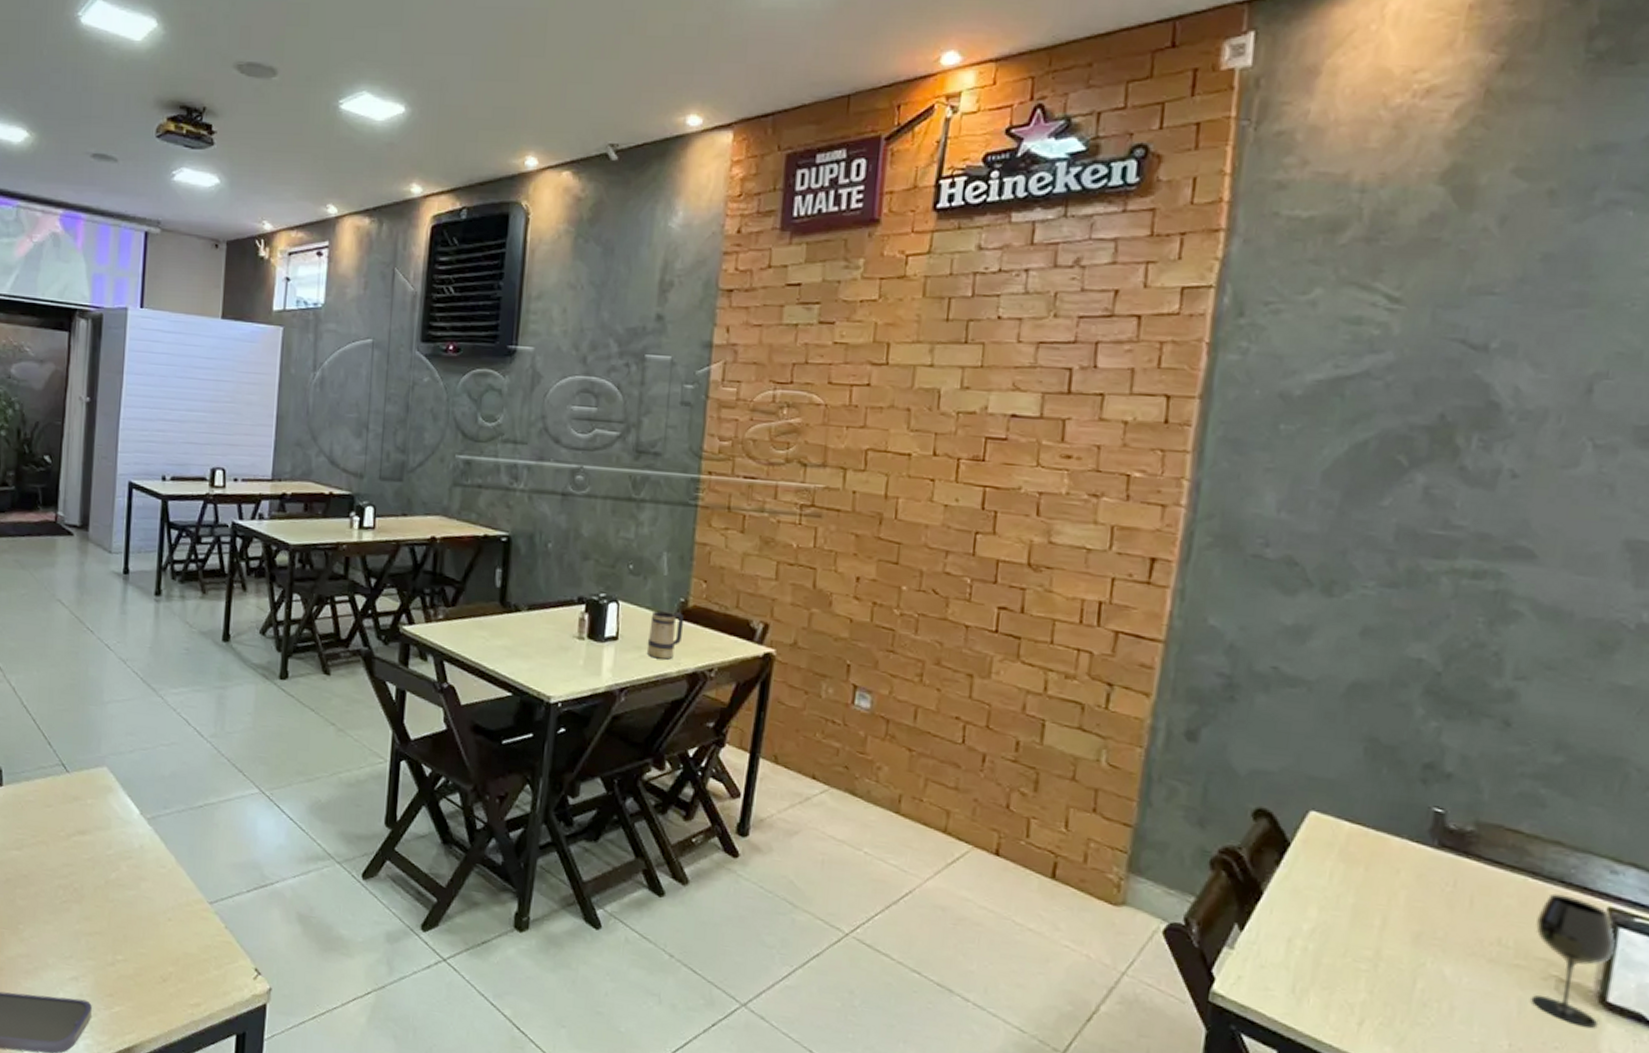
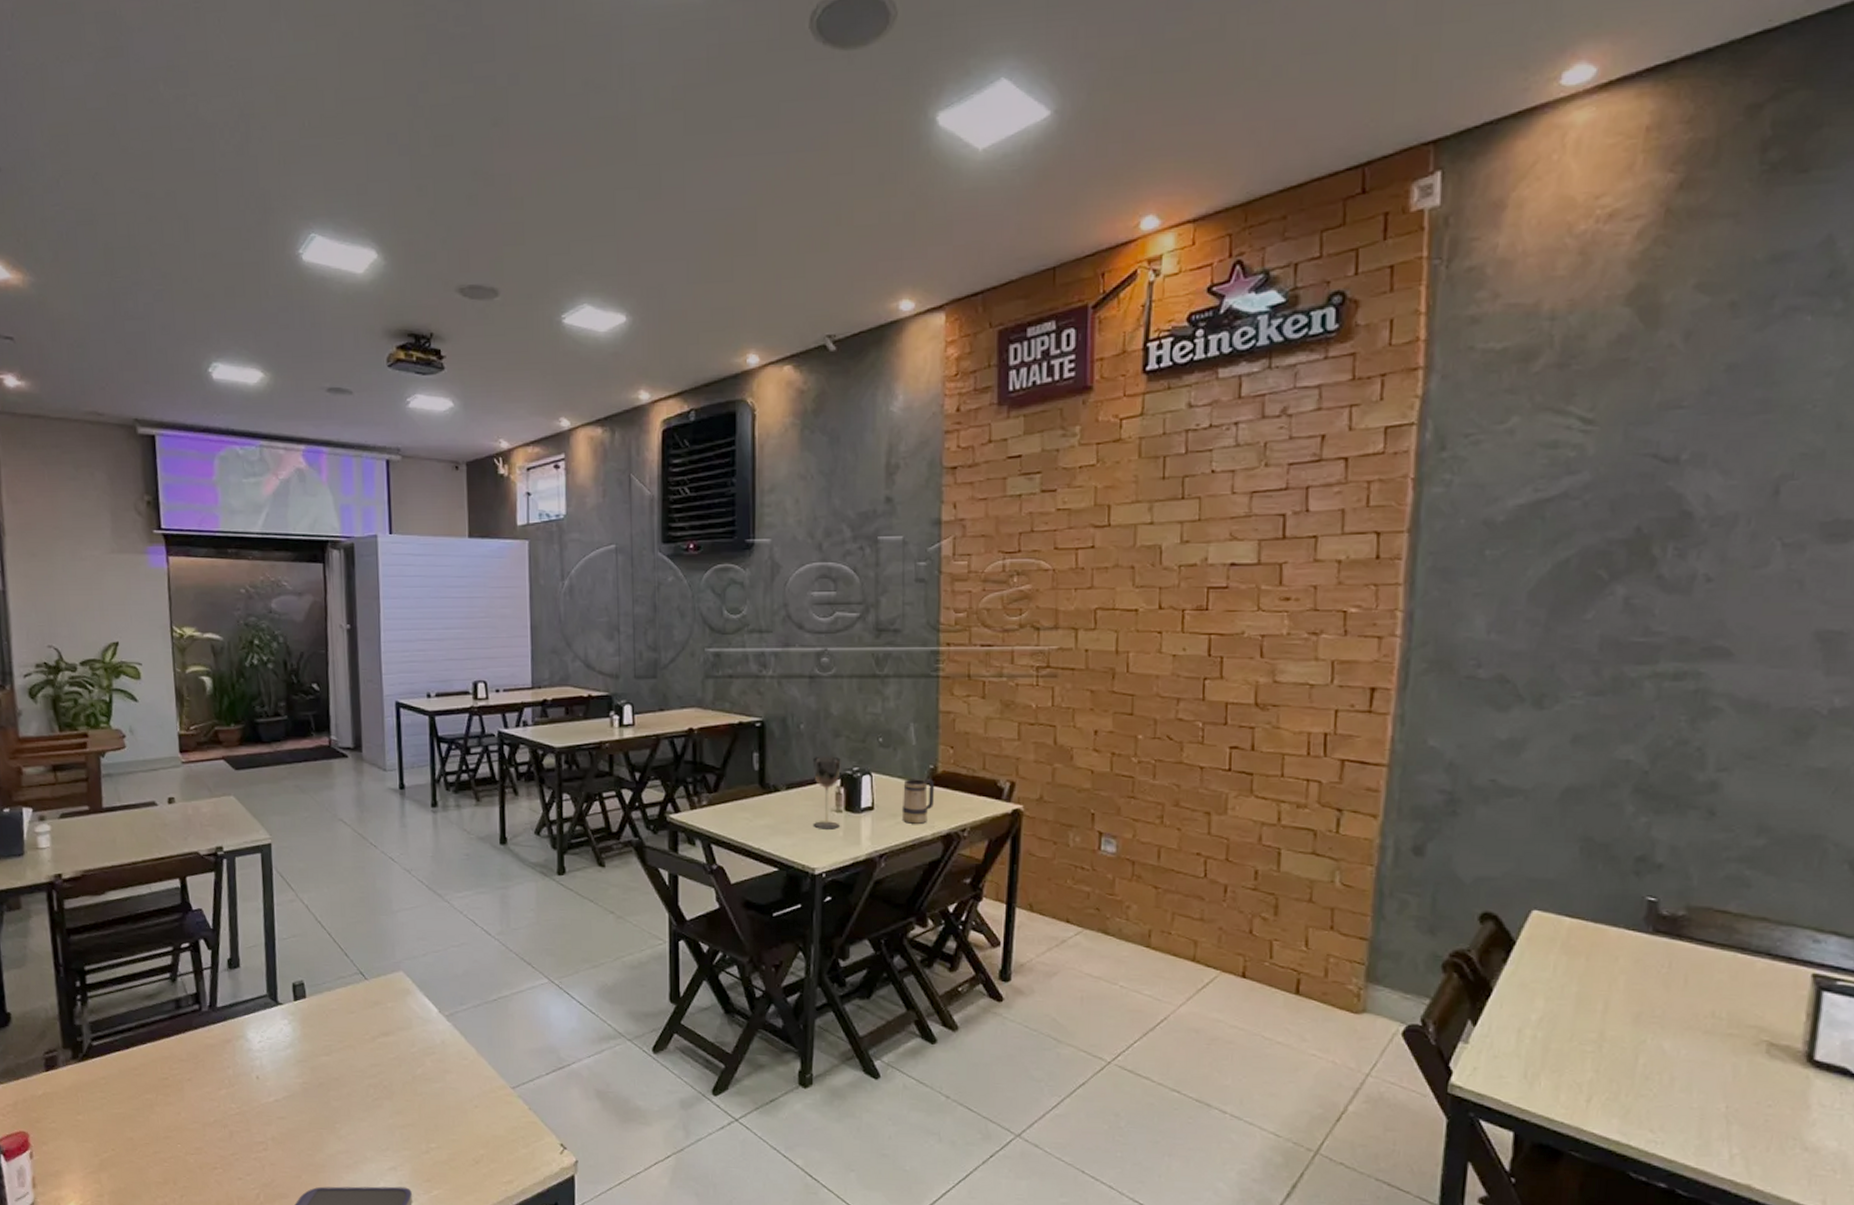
wineglass: none [553,578,588,657] -> present [812,756,841,829]
wine glass: present [1531,893,1615,1028] -> none [1745,966,1820,1084]

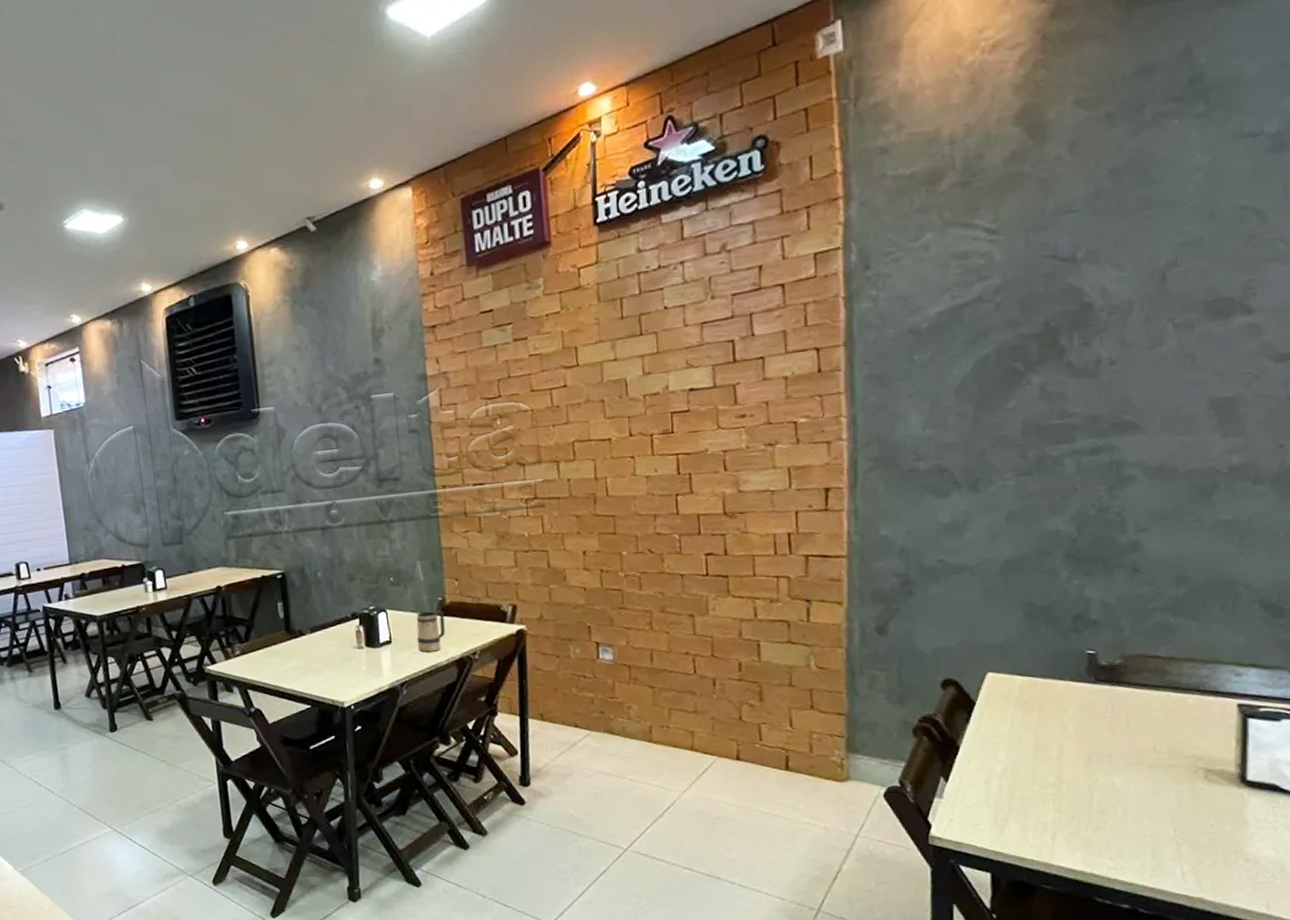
wineglass: present [812,756,841,829] -> none [331,598,362,666]

